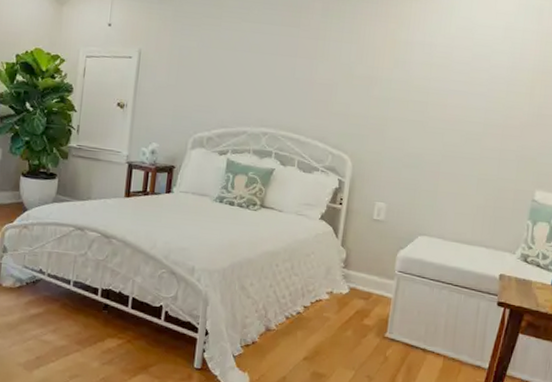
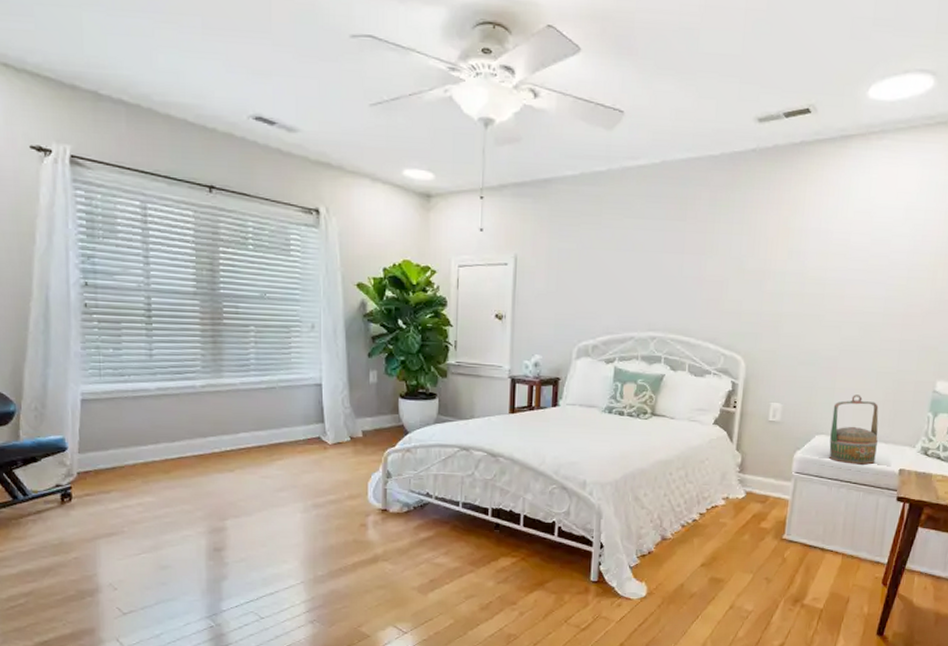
decorative basket: none [431,199,480,269] -> present [829,394,879,466]

